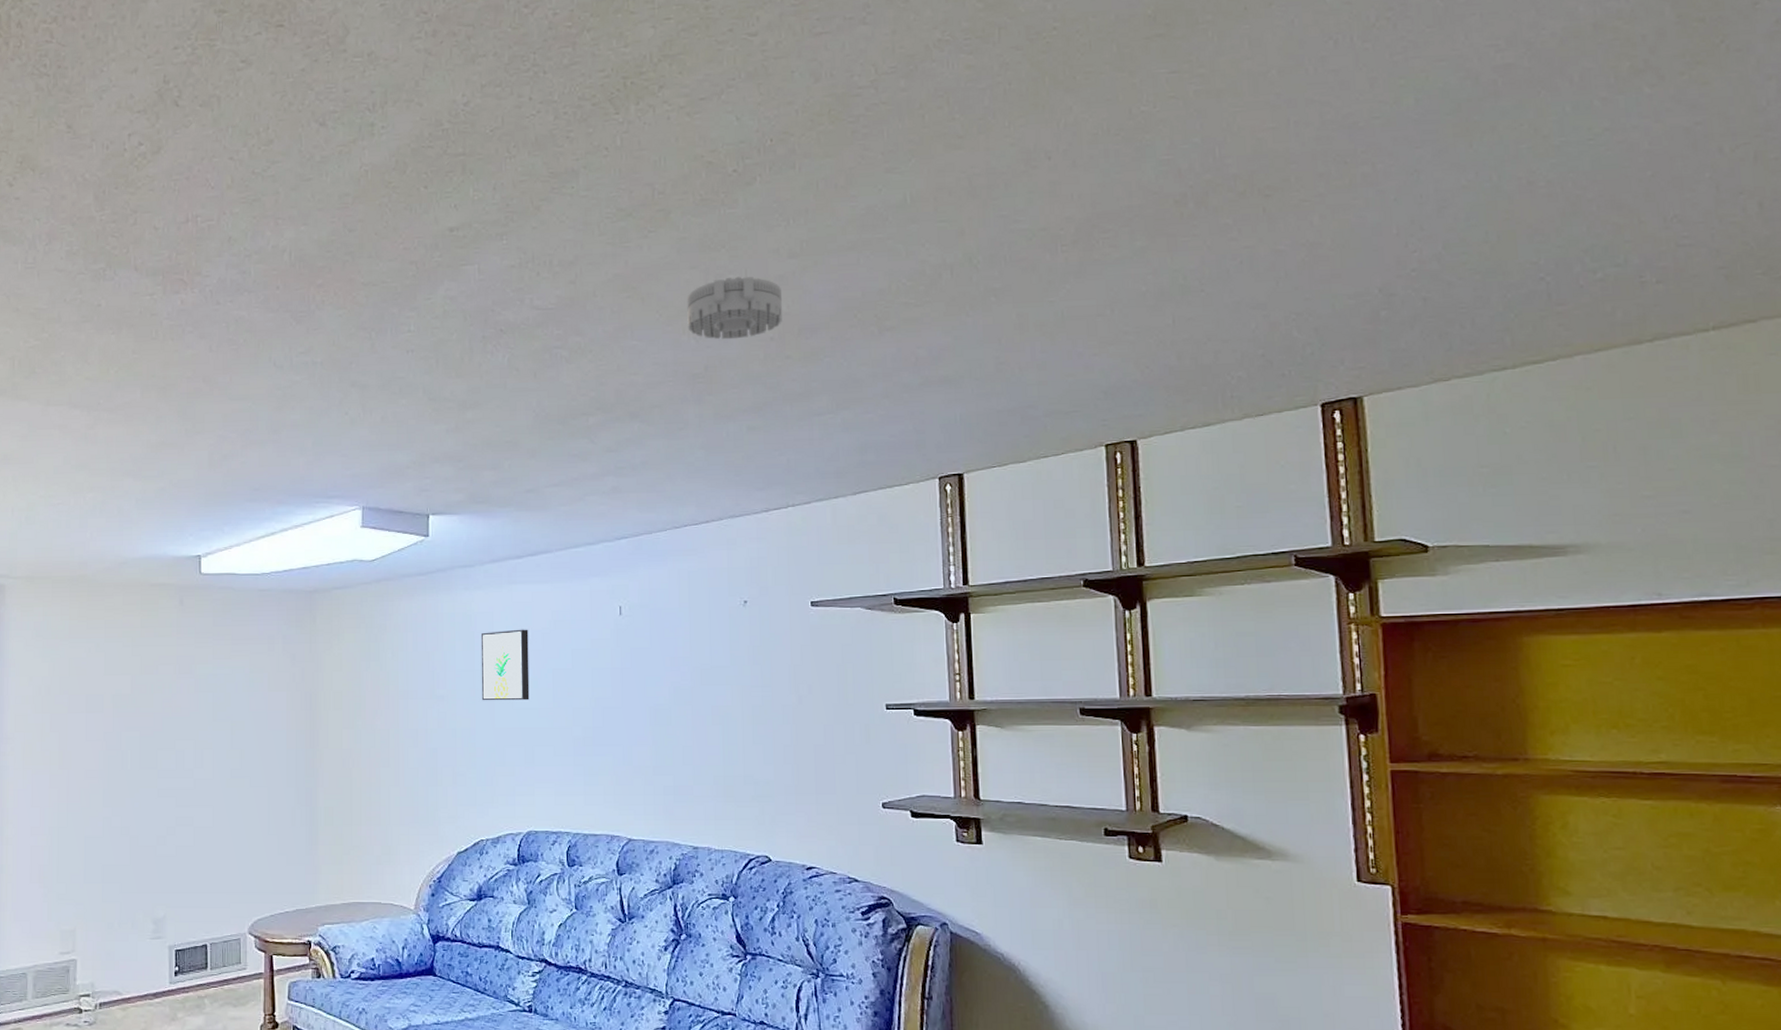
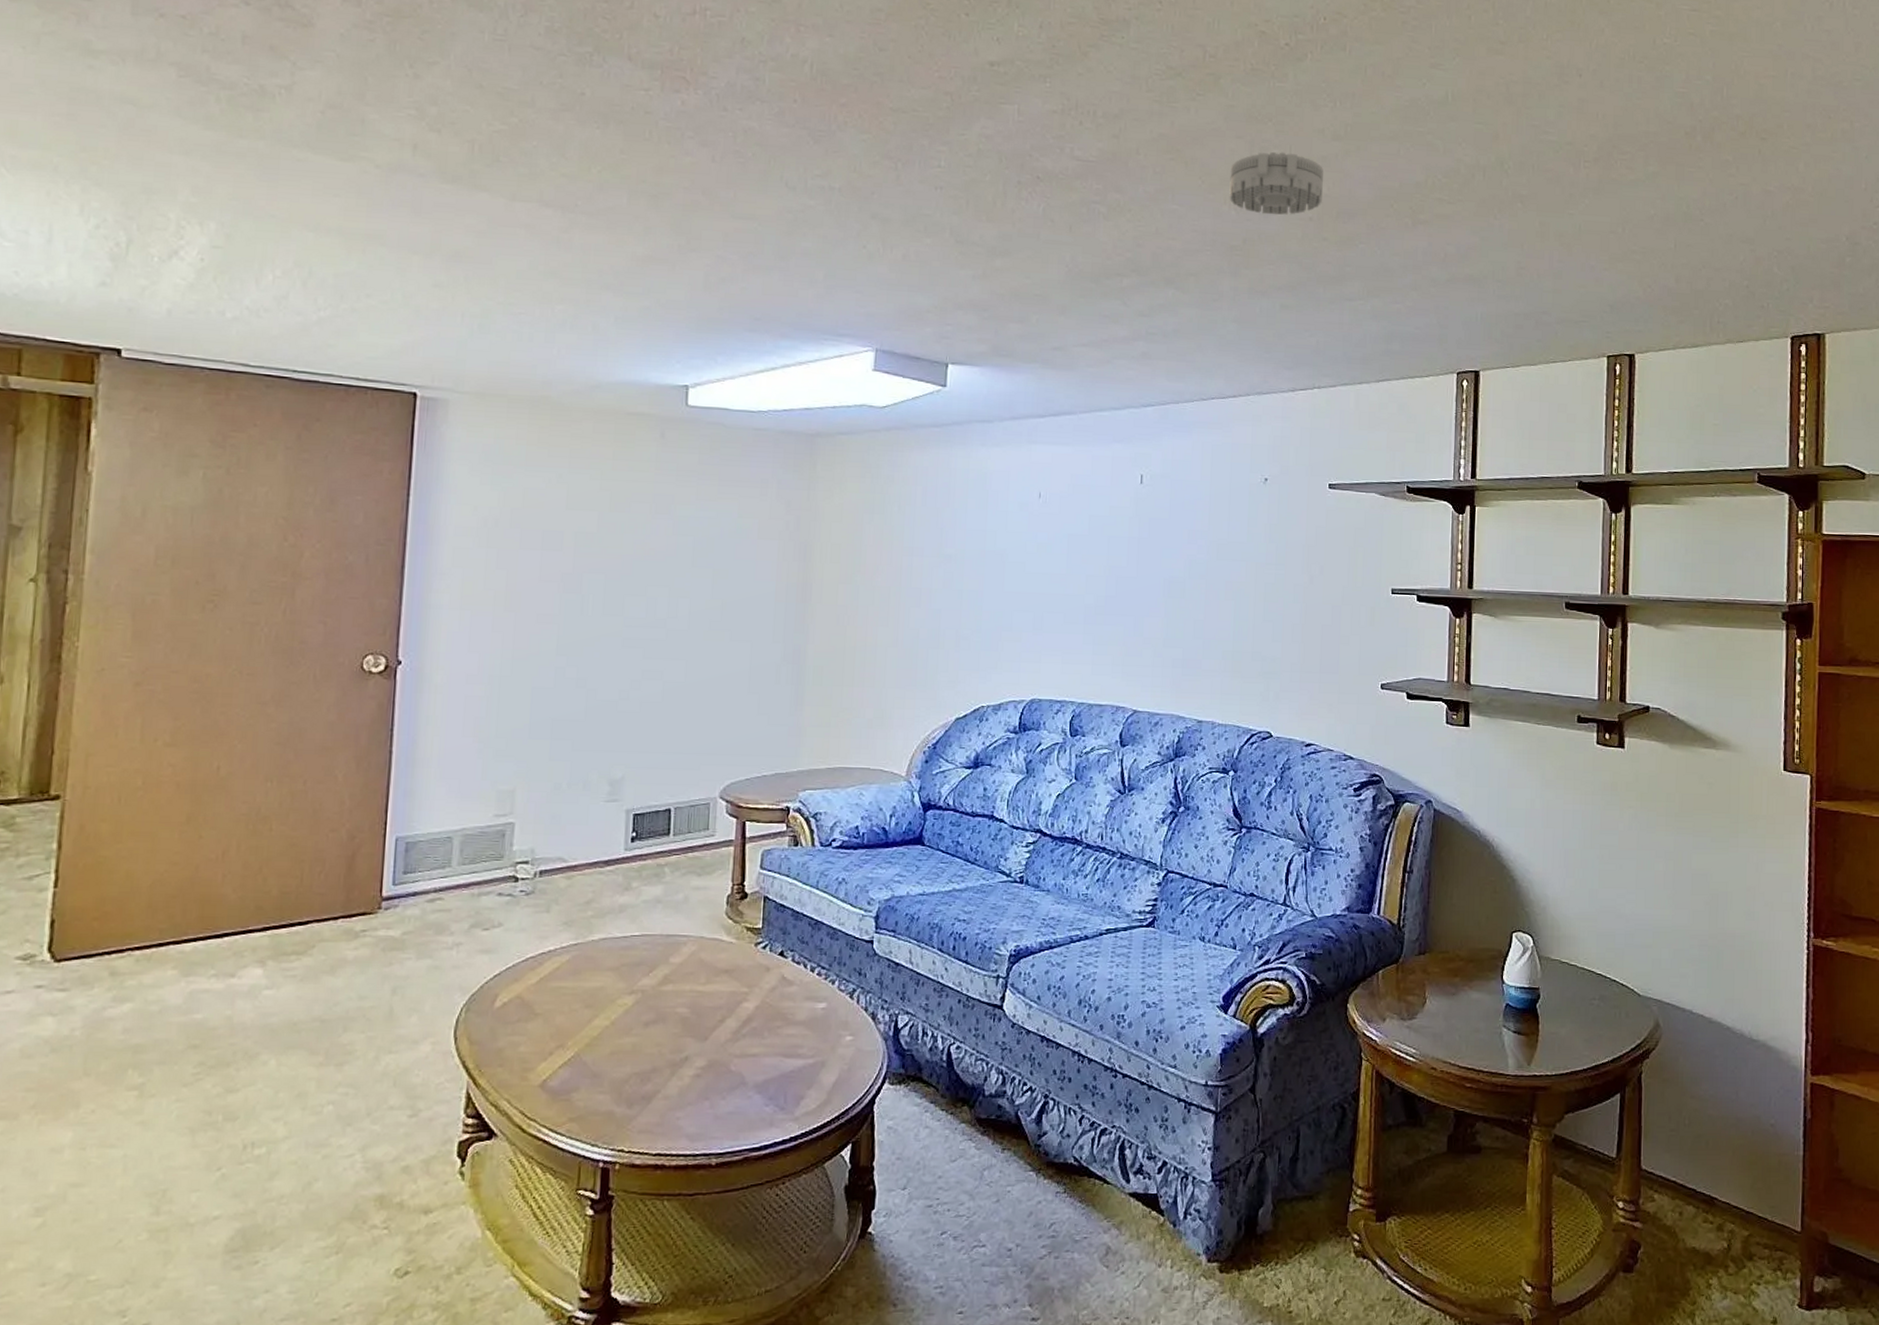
wall art: present [480,629,530,701] -> none [991,490,1046,565]

